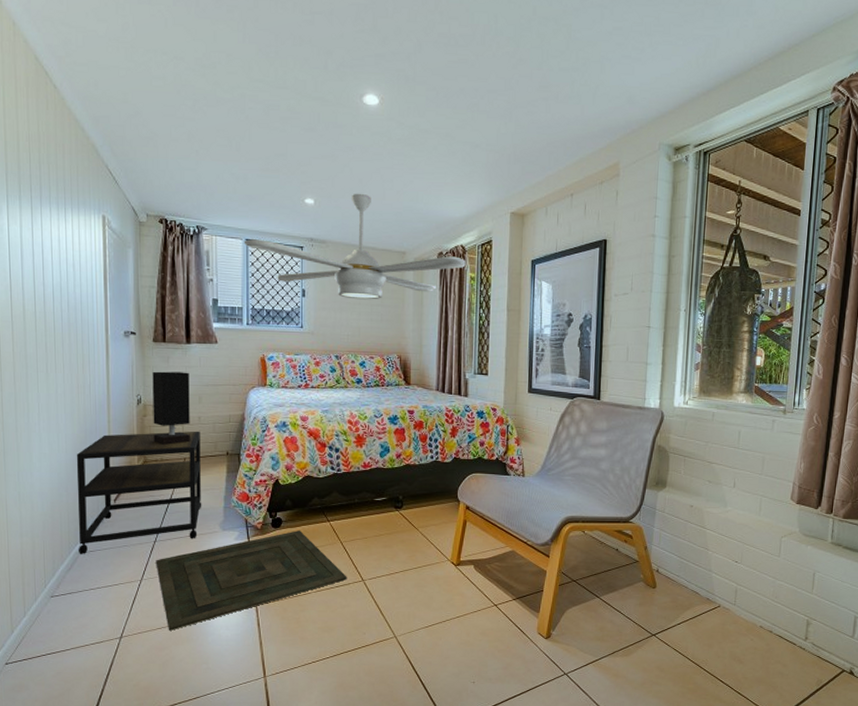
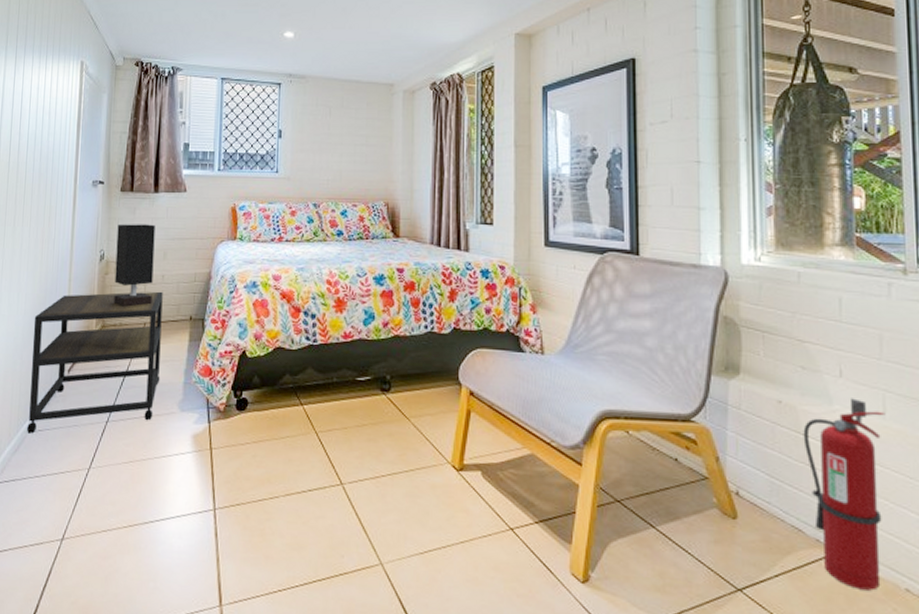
bath mat: present [156,530,347,630] -> none [106,415,323,535]
ceiling fan: present [244,193,466,300] -> none [219,22,463,139]
fire extinguisher: none [705,502,761,629] -> present [803,398,885,591]

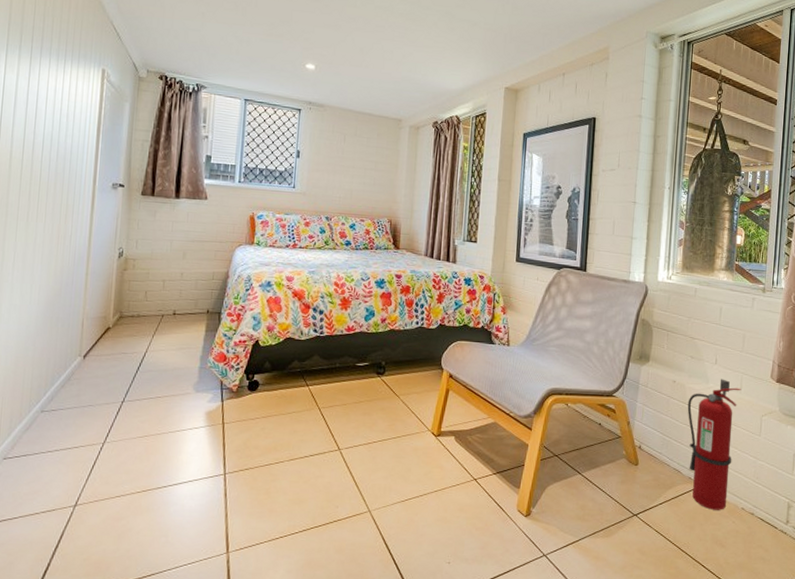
side table: present [27,291,163,435] -> none [39,287,182,414]
table lamp: present [113,224,155,307] -> none [132,224,176,300]

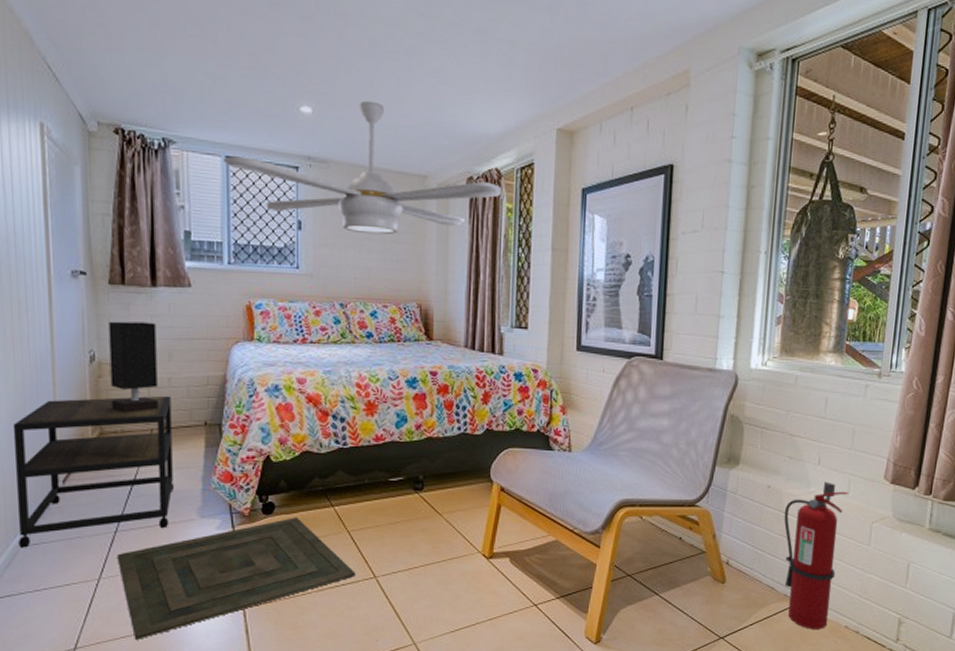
side table: none [39,287,182,414] -> present [12,395,175,549]
bath mat: none [121,394,323,499] -> present [117,518,356,640]
table lamp: none [132,224,176,300] -> present [108,321,158,413]
ceiling fan: none [242,61,460,164] -> present [223,100,502,235]

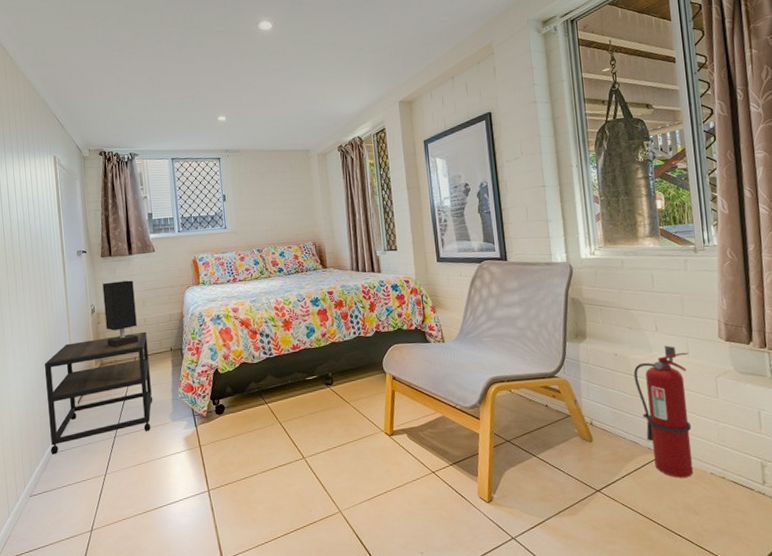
bath mat: present [117,518,356,640] -> none [117,415,289,521]
ceiling fan: present [223,100,502,235] -> none [170,104,364,198]

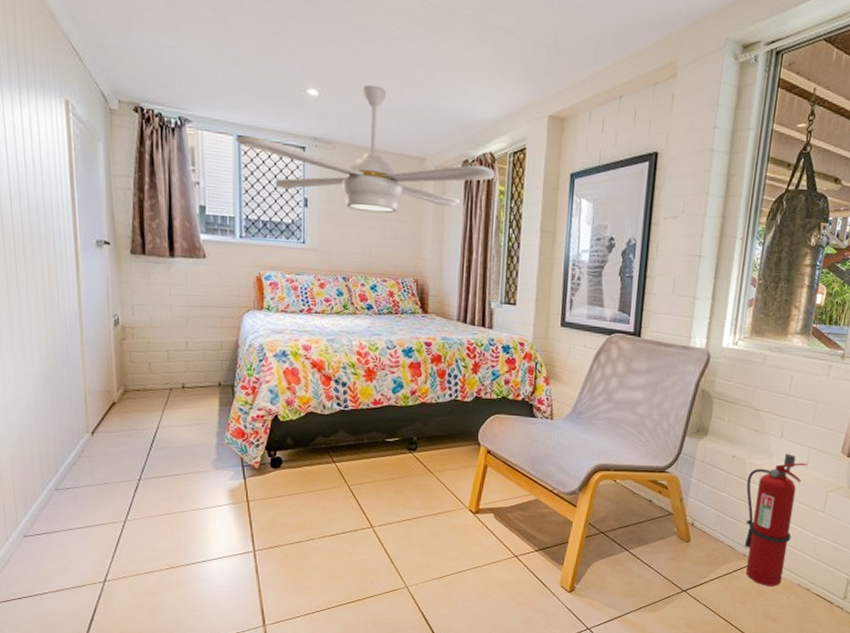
side table: present [44,331,153,456] -> none [45,358,192,493]
table lamp: present [102,280,138,347] -> none [131,288,177,373]
ceiling fan: none [170,104,364,198] -> present [235,84,495,214]

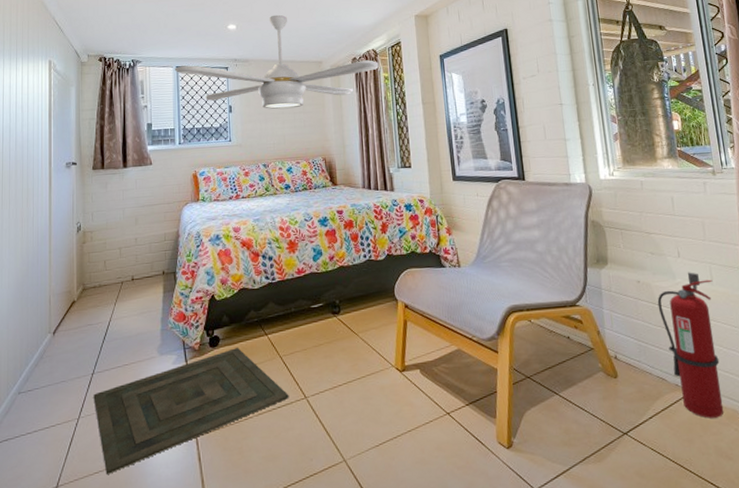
bath mat: none [141,471,355,575] -> present [93,348,289,474]

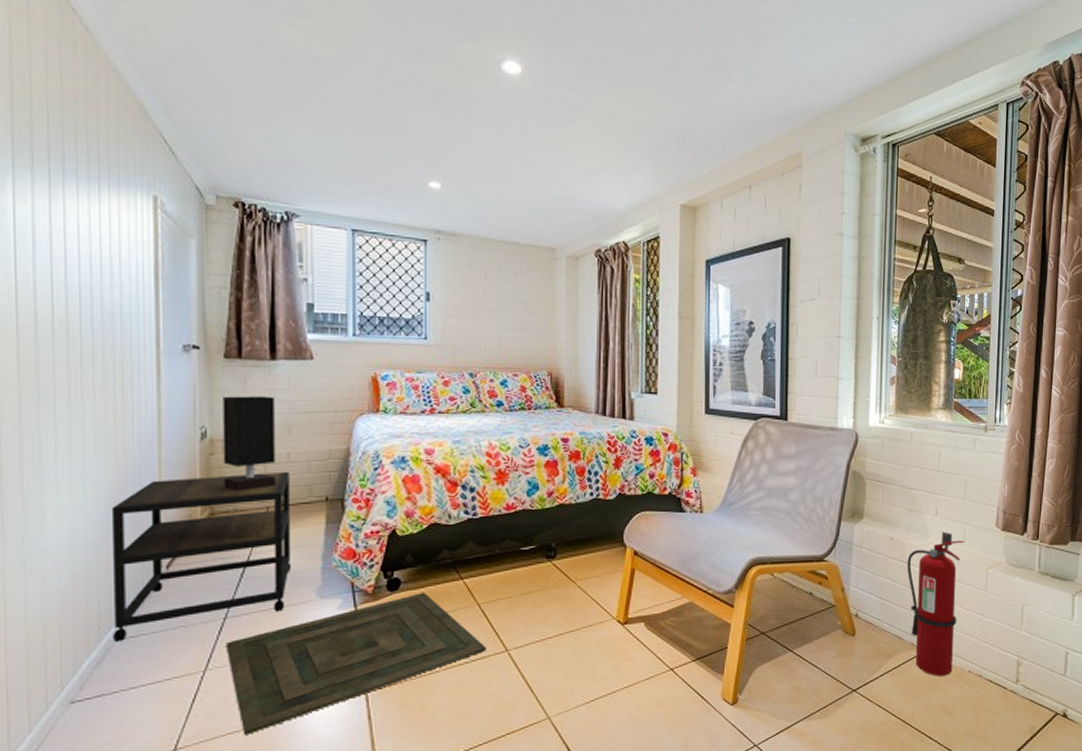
side table: none [17,252,140,396] -> present [111,471,292,643]
table lamp: none [91,195,127,270] -> present [223,396,275,491]
ceiling fan: present [174,14,379,110] -> none [349,177,629,306]

